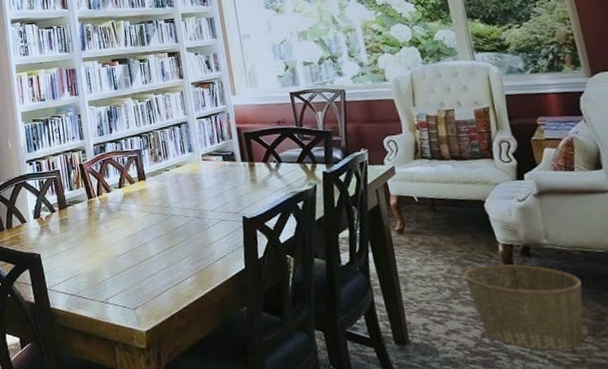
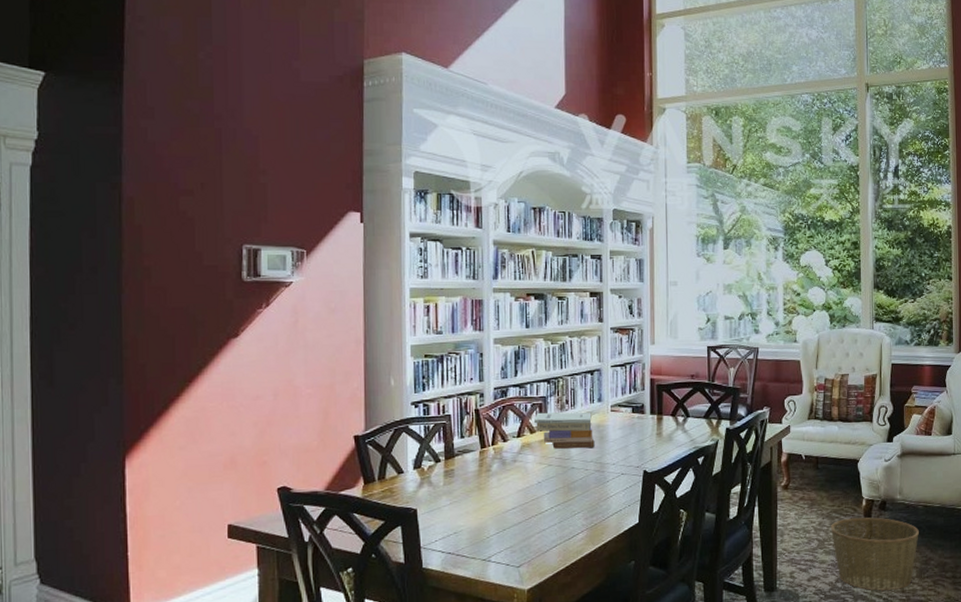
books: none [132,162,192,198] -> present [534,412,595,449]

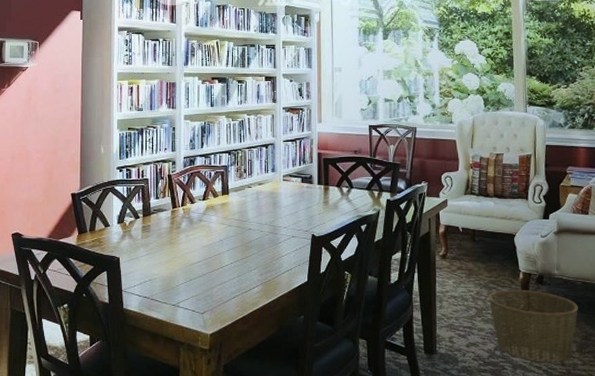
books: present [534,412,595,449] -> none [217,179,269,212]

